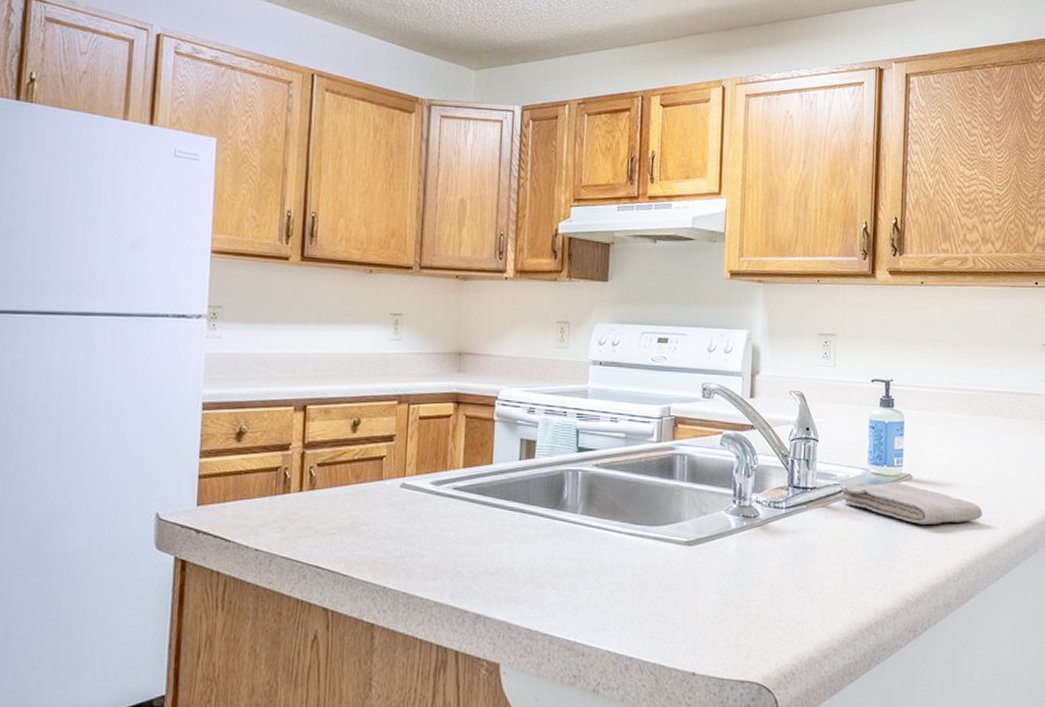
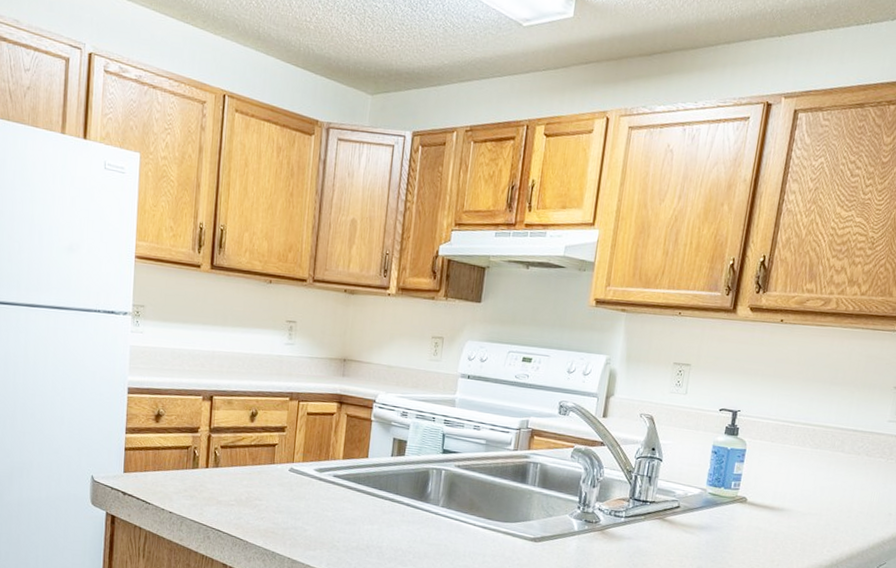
washcloth: present [840,482,982,524] -> none [676,501,810,544]

